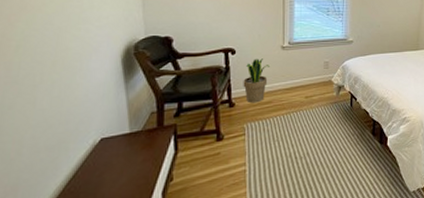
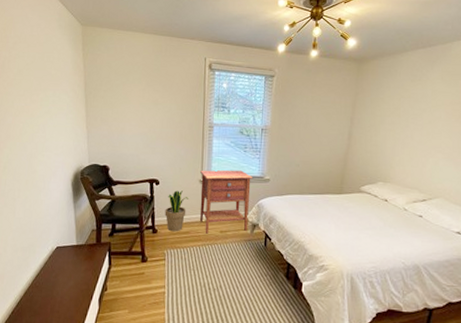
nightstand: none [282,33,337,101] -> present [199,170,253,234]

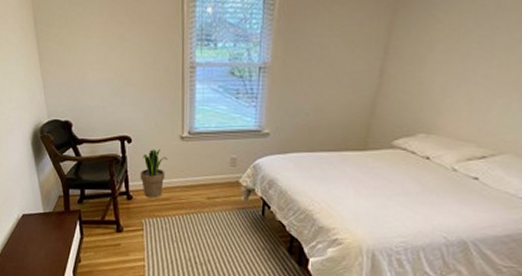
nightstand: present [199,170,253,234] -> none [181,122,248,201]

